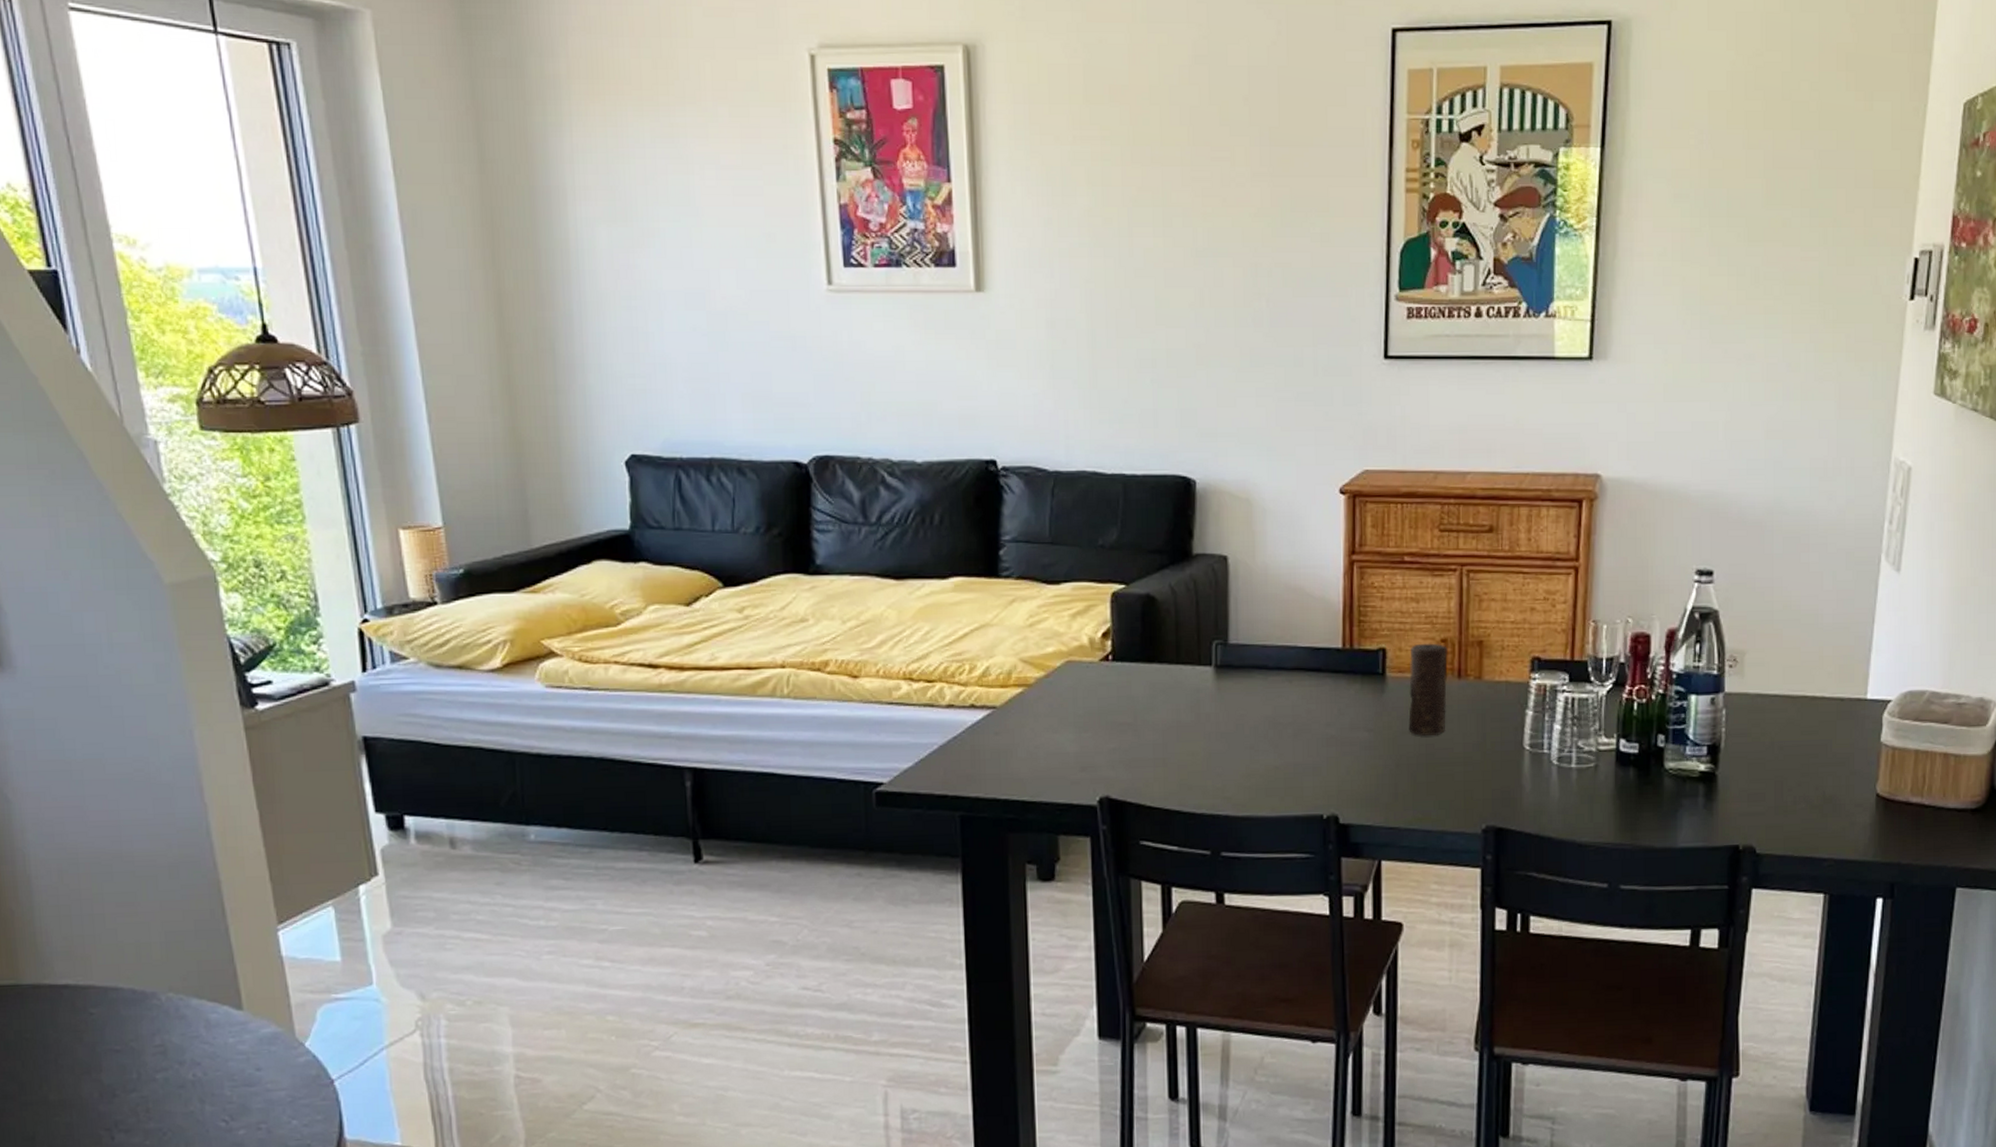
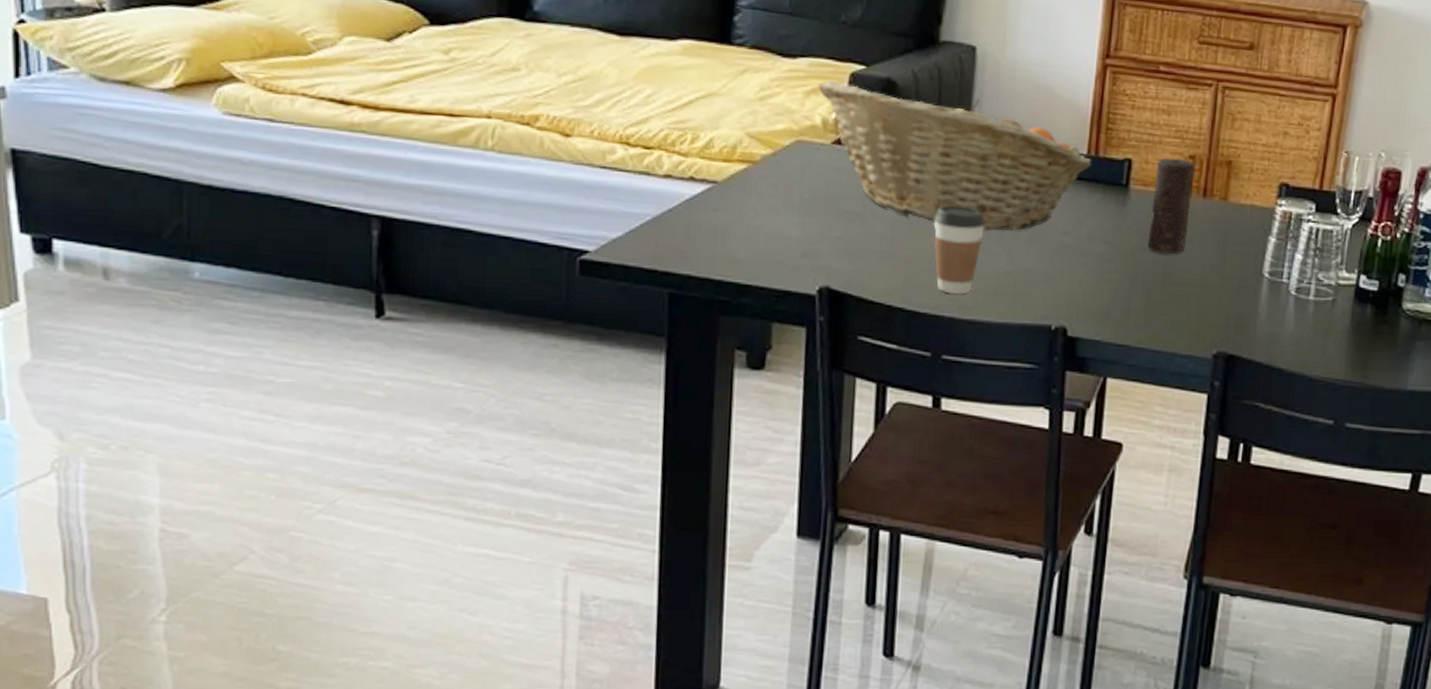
fruit basket: none [1082,602,1348,730] -> present [818,81,1092,232]
coffee cup: none [1202,708,1251,793] -> present [933,205,986,294]

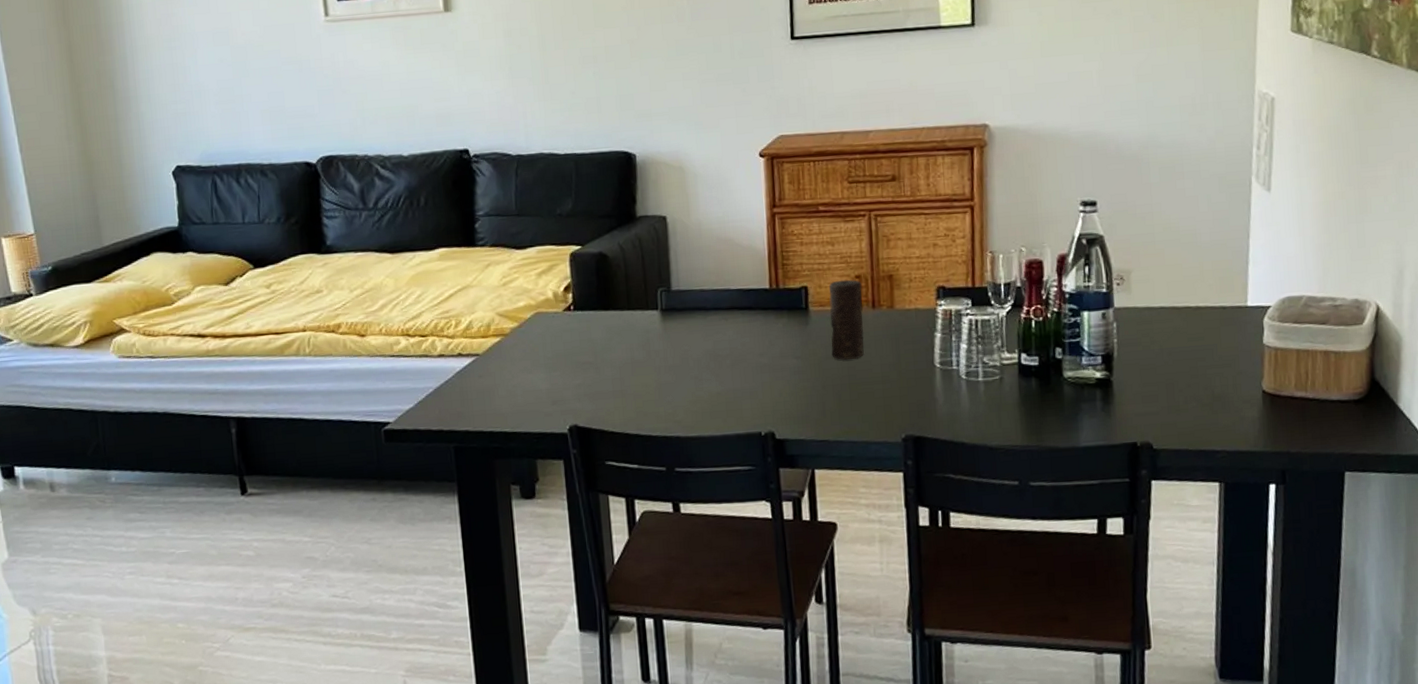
fruit basket: present [818,81,1092,232] -> none [546,257,775,363]
coffee cup: present [933,205,986,294] -> none [652,345,695,418]

